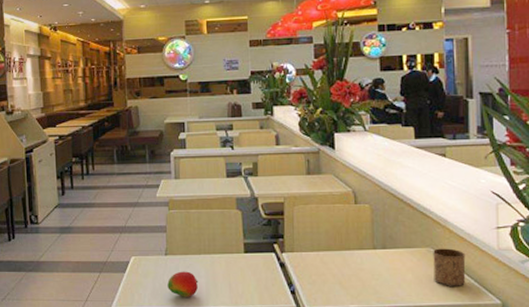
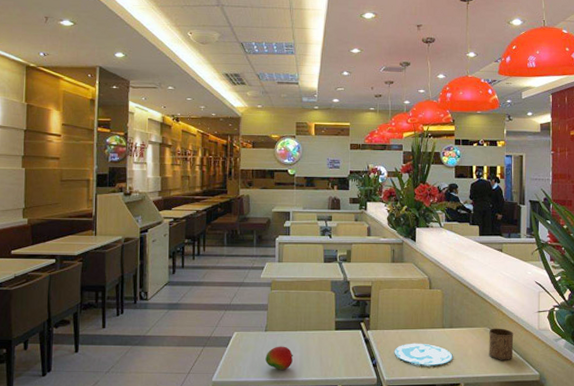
plate: none [315,266,388,292] -> present [394,343,453,365]

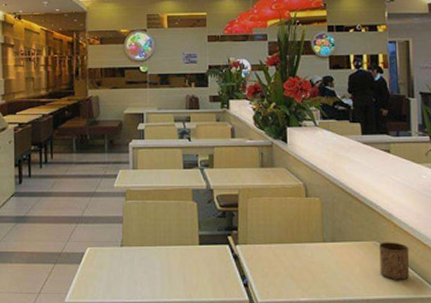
fruit: present [265,346,294,370] -> none [122,263,154,290]
plate: present [394,343,453,365] -> none [267,259,337,285]

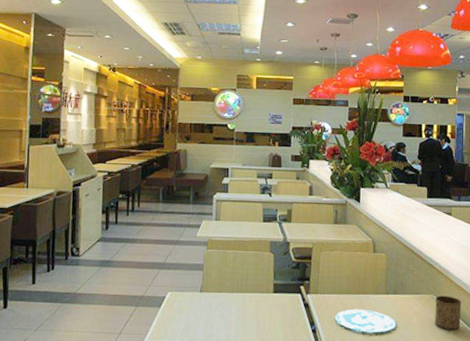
plate: none [267,259,337,285] -> present [334,309,397,333]

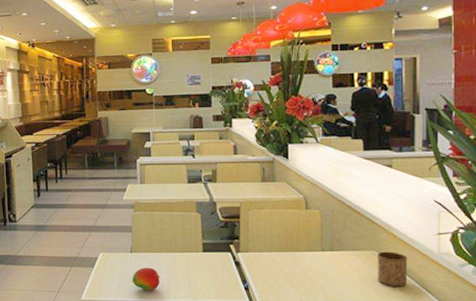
fruit: none [200,308,230,333] -> present [132,267,161,291]
plate: present [334,309,397,333] -> none [267,266,335,290]

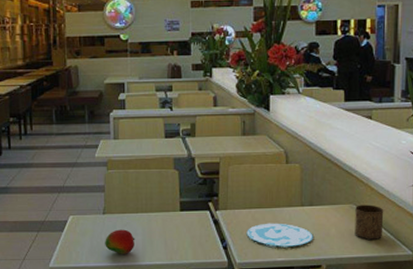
plate: none [267,266,335,290] -> present [246,223,313,247]

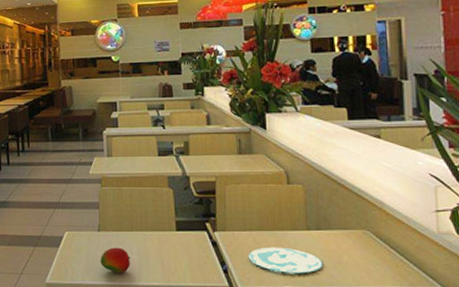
cup: present [355,204,384,240] -> none [369,230,404,270]

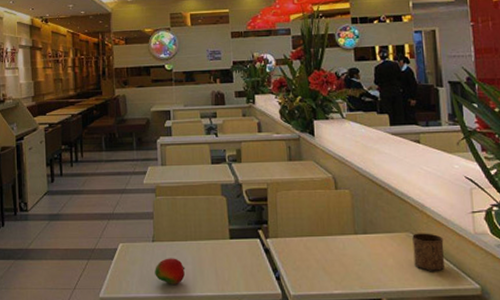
plate: present [248,247,323,274] -> none [299,252,371,278]
cup: none [369,230,404,270] -> present [412,233,444,271]

